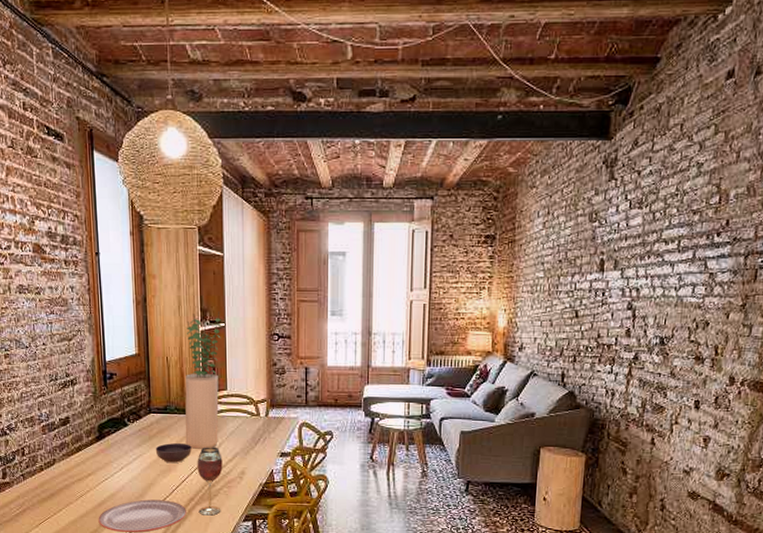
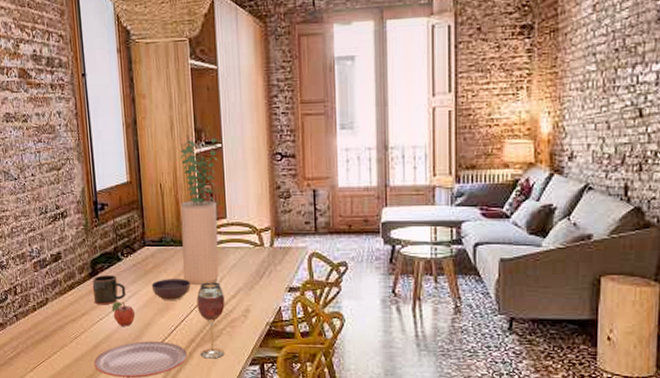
mug: none [99,439,131,467] -> present [92,275,126,305]
fruit: none [116,463,139,486] -> present [111,302,136,326]

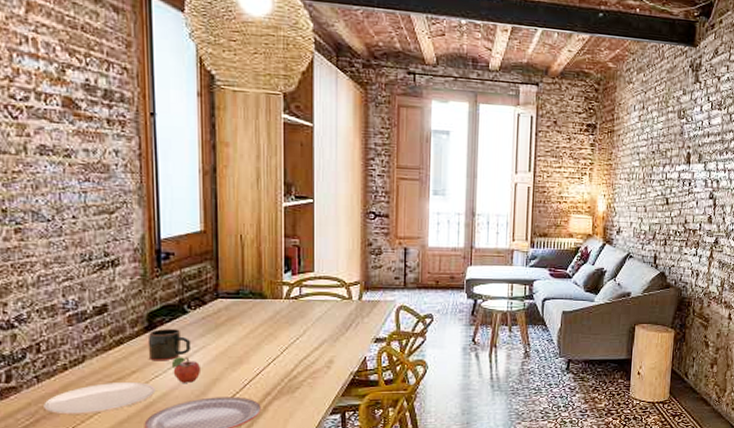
plate: none [22,323,101,351] -> present [44,382,156,415]
bowl: present [151,279,191,301] -> none [223,332,269,355]
vase: present [180,131,219,285] -> none [261,186,310,337]
wineglass: present [196,282,225,359] -> none [275,334,307,411]

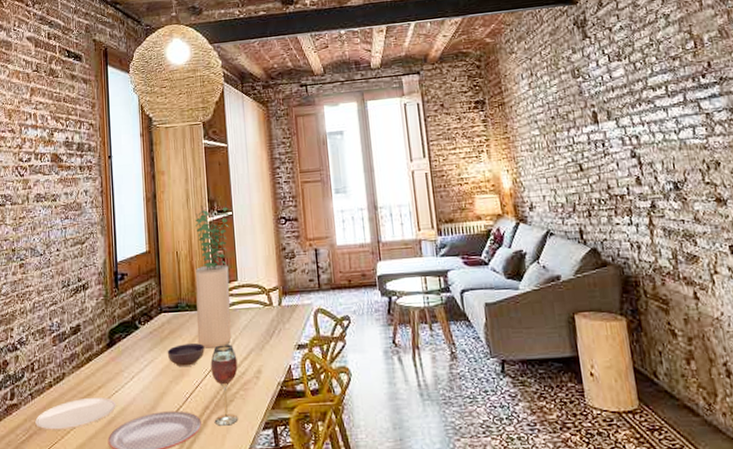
mug: present [147,329,191,361] -> none [109,345,143,377]
fruit: present [171,357,202,383] -> none [127,371,151,397]
bowl: none [223,332,269,355] -> present [167,343,205,368]
vase: none [261,186,310,337] -> present [195,201,232,349]
wineglass: none [275,334,307,411] -> present [210,344,238,426]

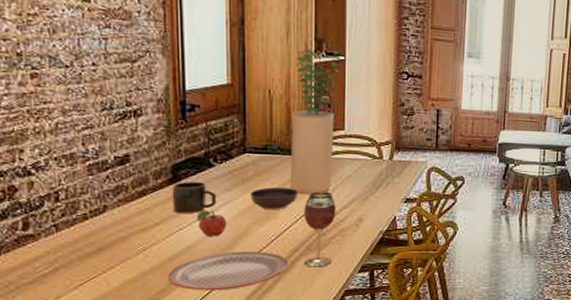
plate: present [35,397,116,430] -> none [63,234,180,264]
mug: none [109,345,143,377] -> present [172,182,217,214]
fruit: none [127,371,151,397] -> present [196,210,228,236]

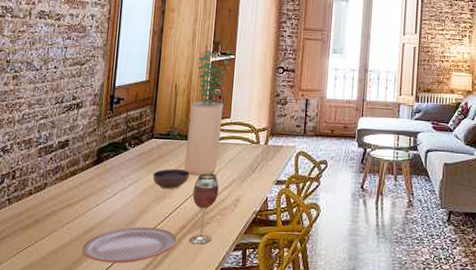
mug: present [172,182,217,214] -> none [93,163,128,192]
fruit: present [196,210,228,236] -> none [110,188,133,213]

